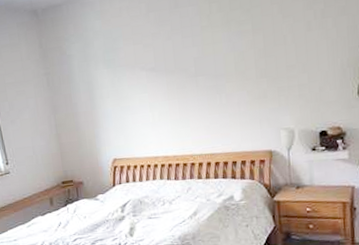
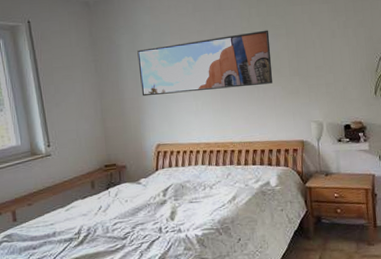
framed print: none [89,27,237,110] -> present [137,30,273,97]

